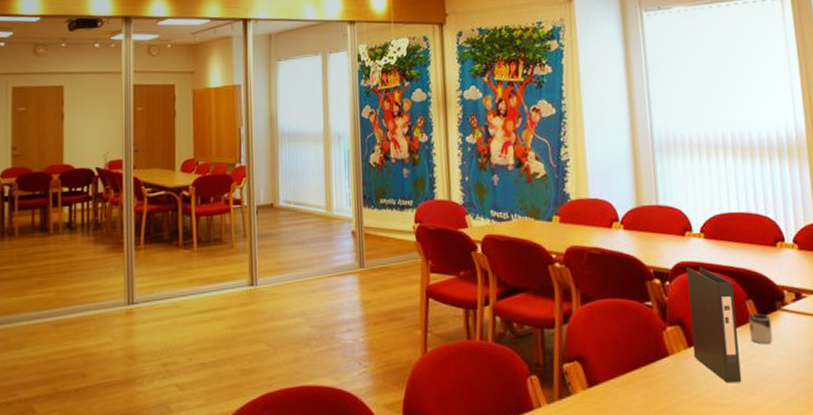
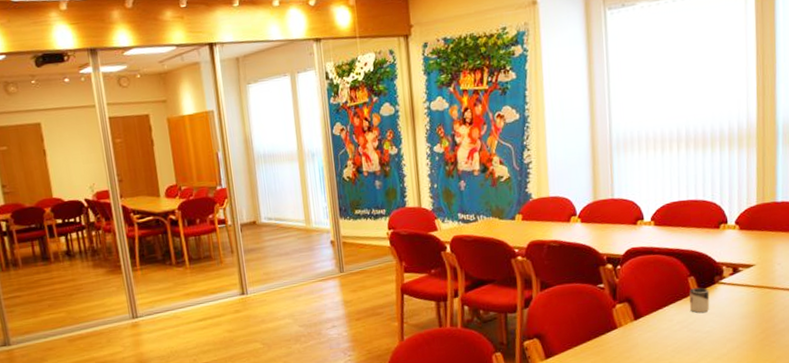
binder: present [686,267,742,382] -> none [636,251,680,347]

